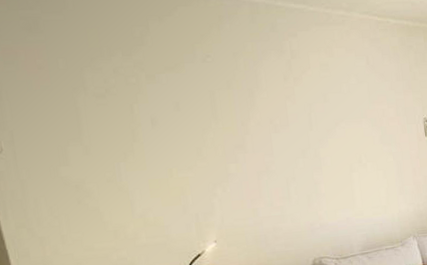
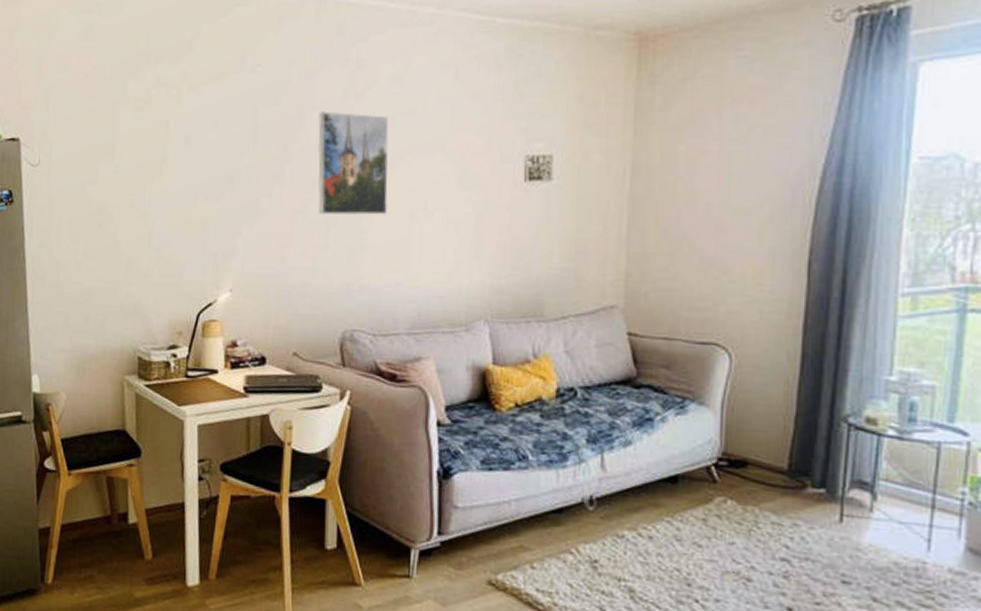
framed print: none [266,92,333,173] -> present [317,111,389,216]

